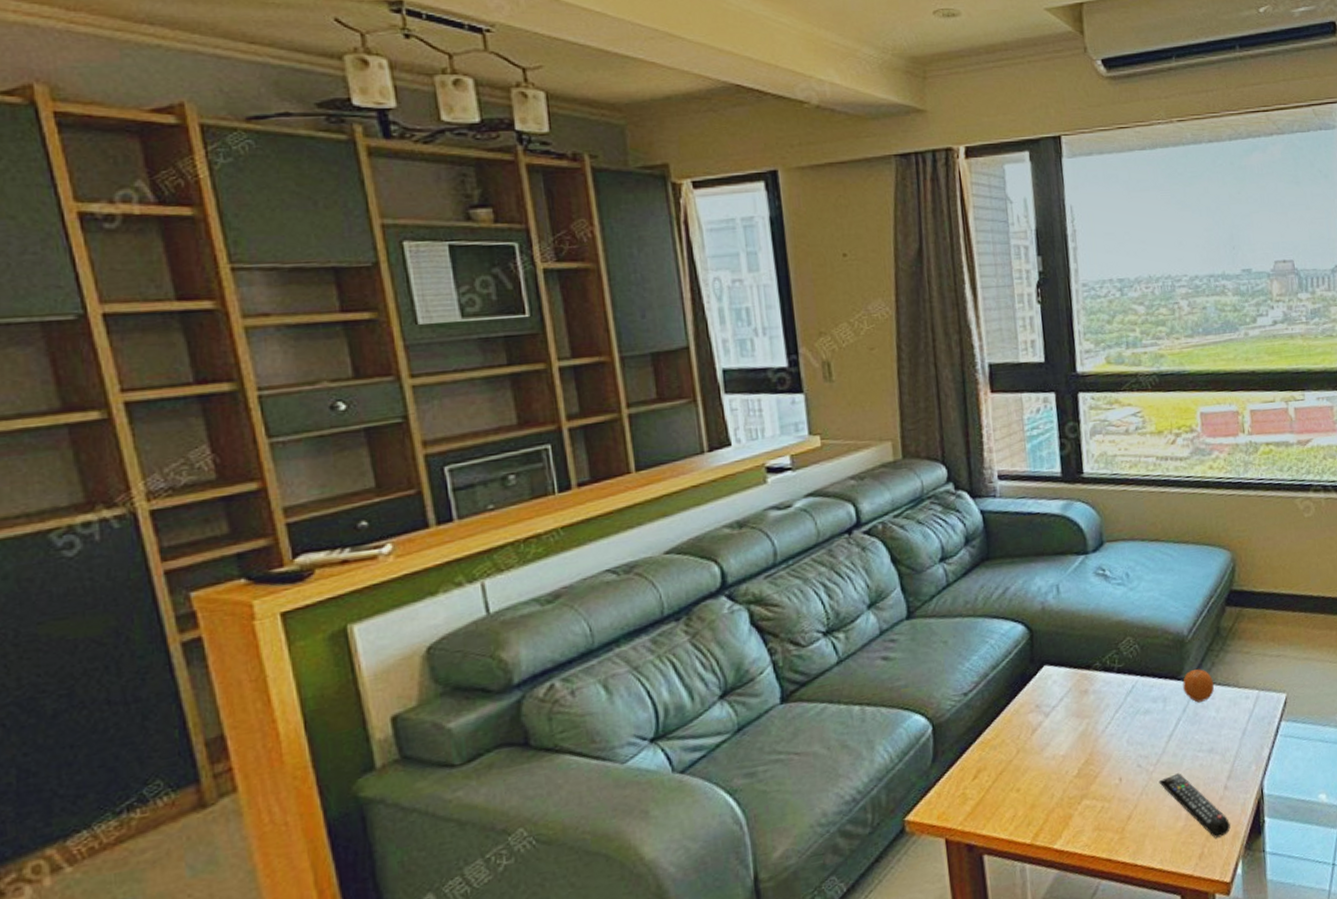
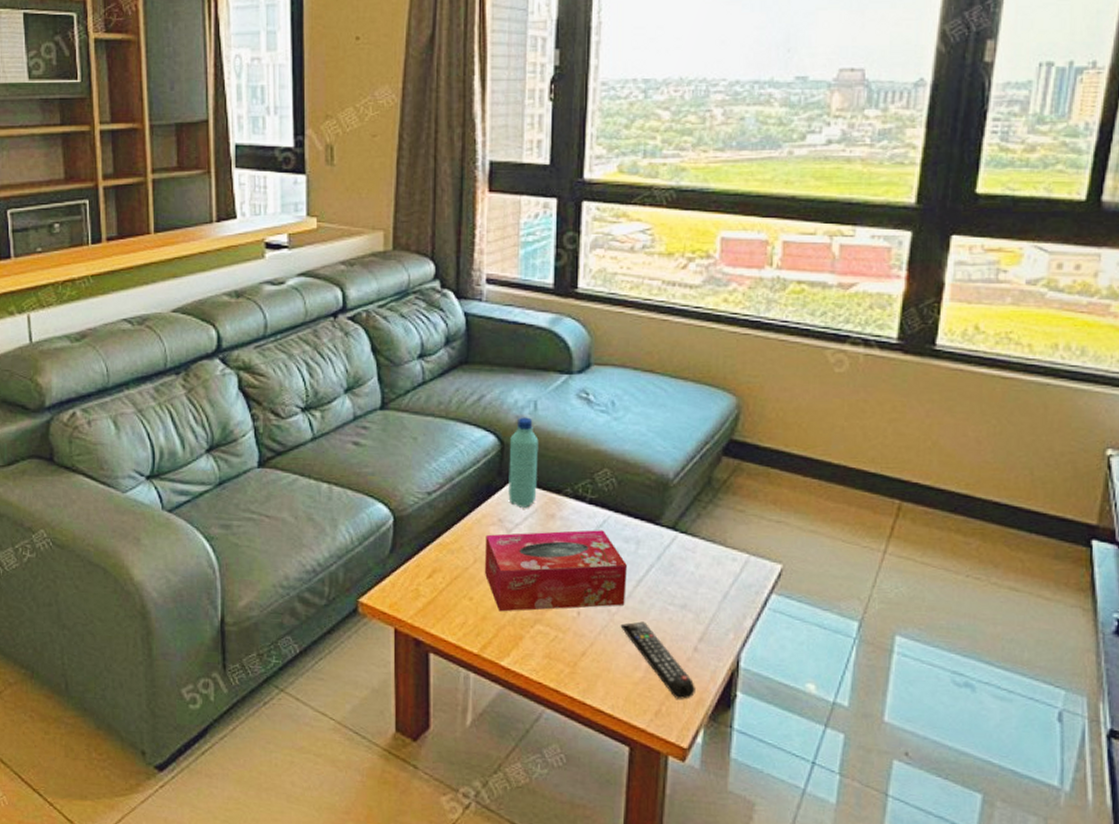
tissue box: none [1025,695,1160,796] -> present [484,530,627,612]
water bottle: none [1038,601,1069,690] -> present [508,417,539,508]
fruit: present [1182,669,1214,703] -> none [661,517,696,553]

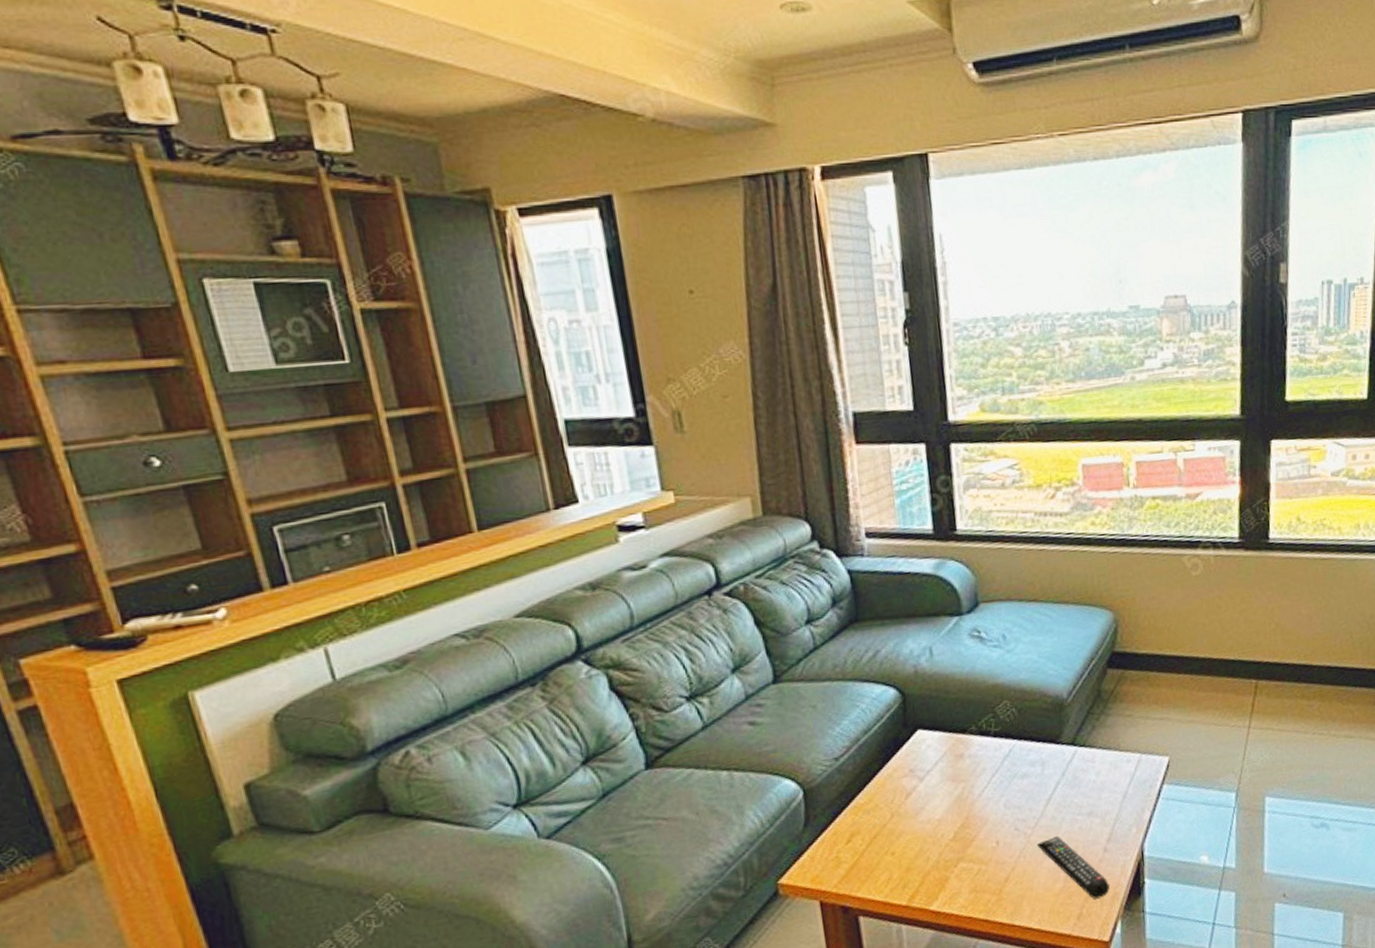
tissue box: present [484,530,627,612] -> none [899,759,1038,859]
water bottle: present [508,417,539,508] -> none [910,664,944,755]

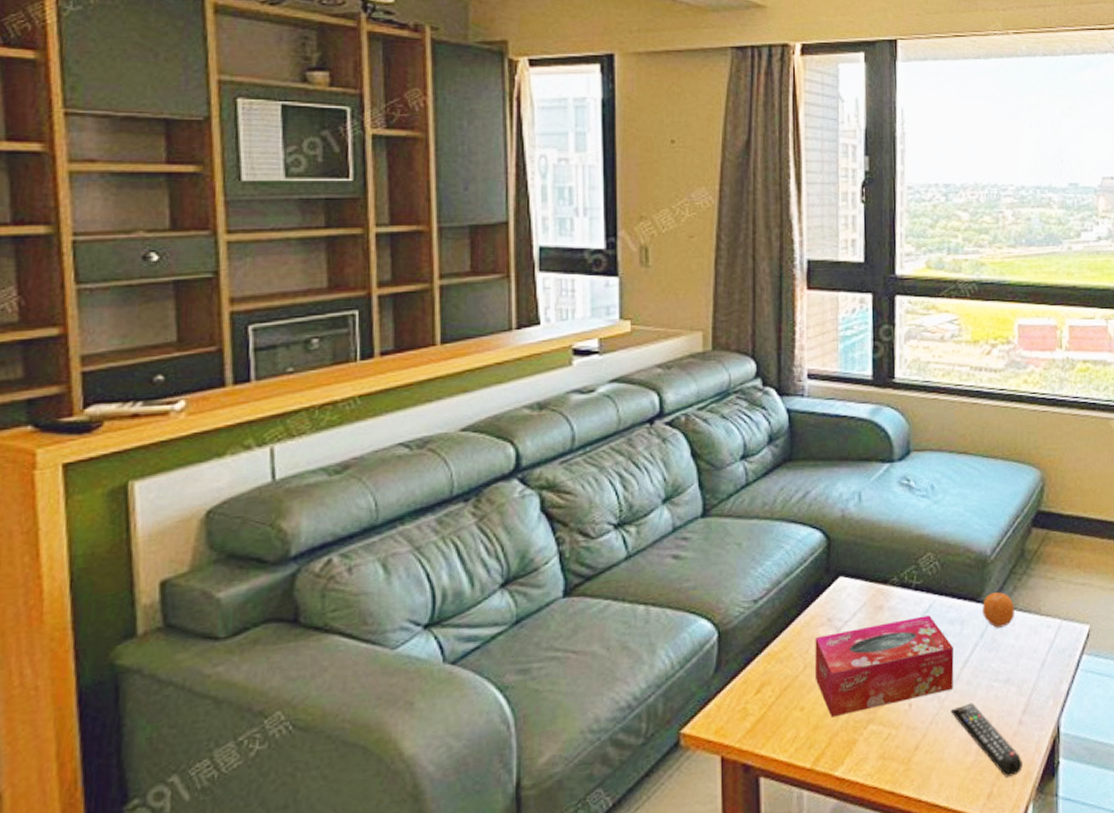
tissue box: none [899,759,1038,859] -> present [814,615,954,718]
fruit: none [1062,732,1094,766] -> present [982,592,1014,628]

